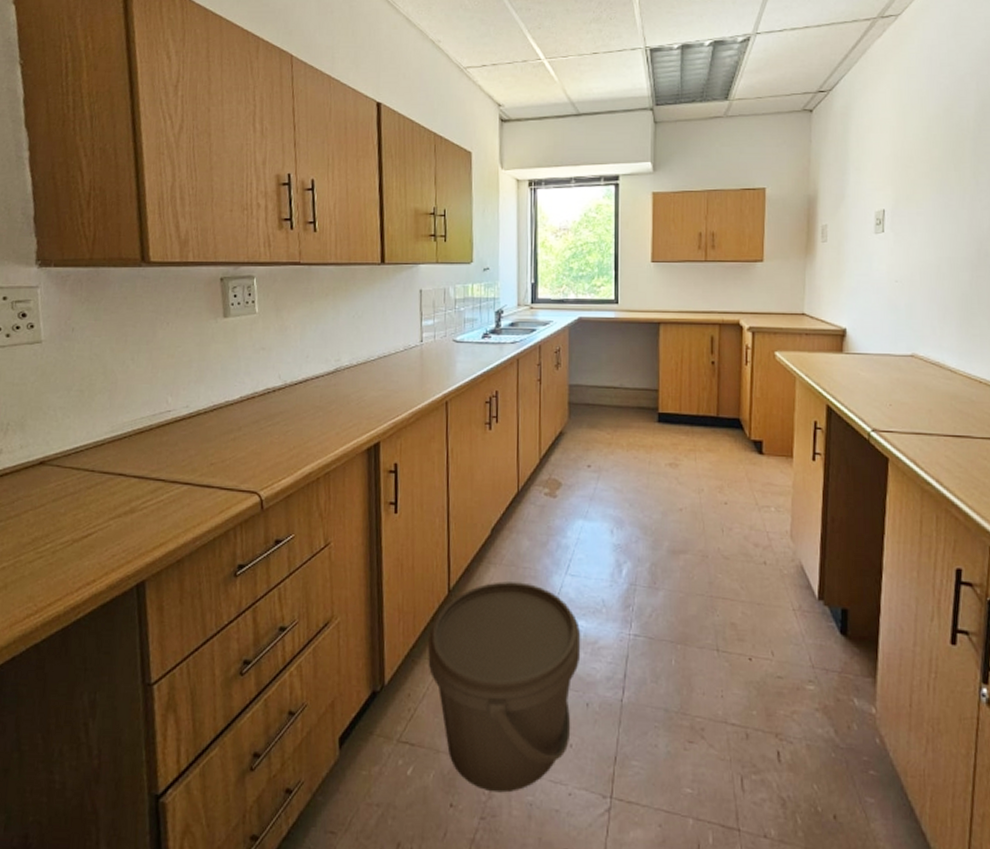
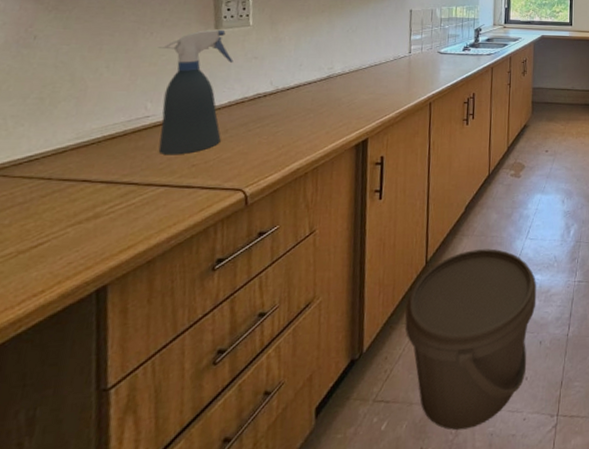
spray bottle: none [174,318,243,453] -> present [158,29,234,156]

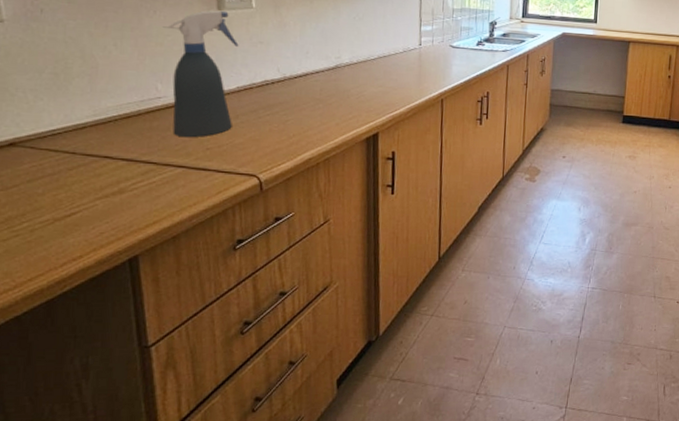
bucket: present [405,248,537,431] -> none [419,250,550,412]

